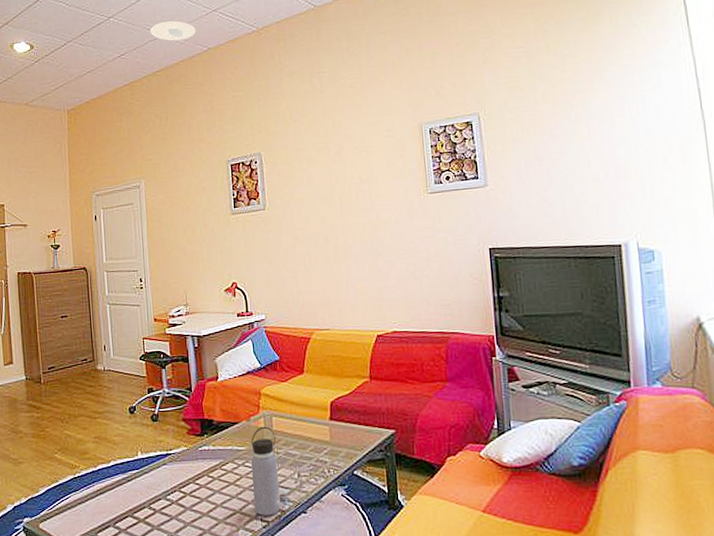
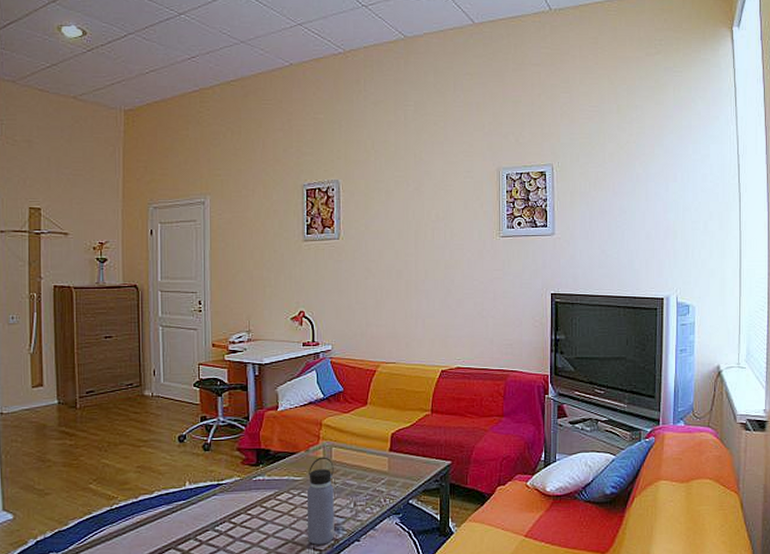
recessed light: present [151,21,196,41] -> none [227,28,278,51]

